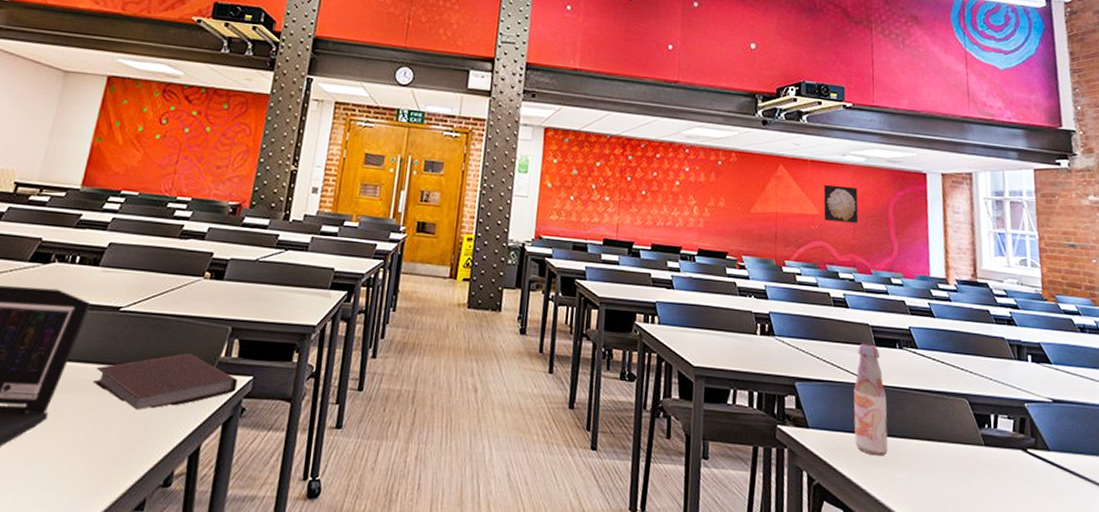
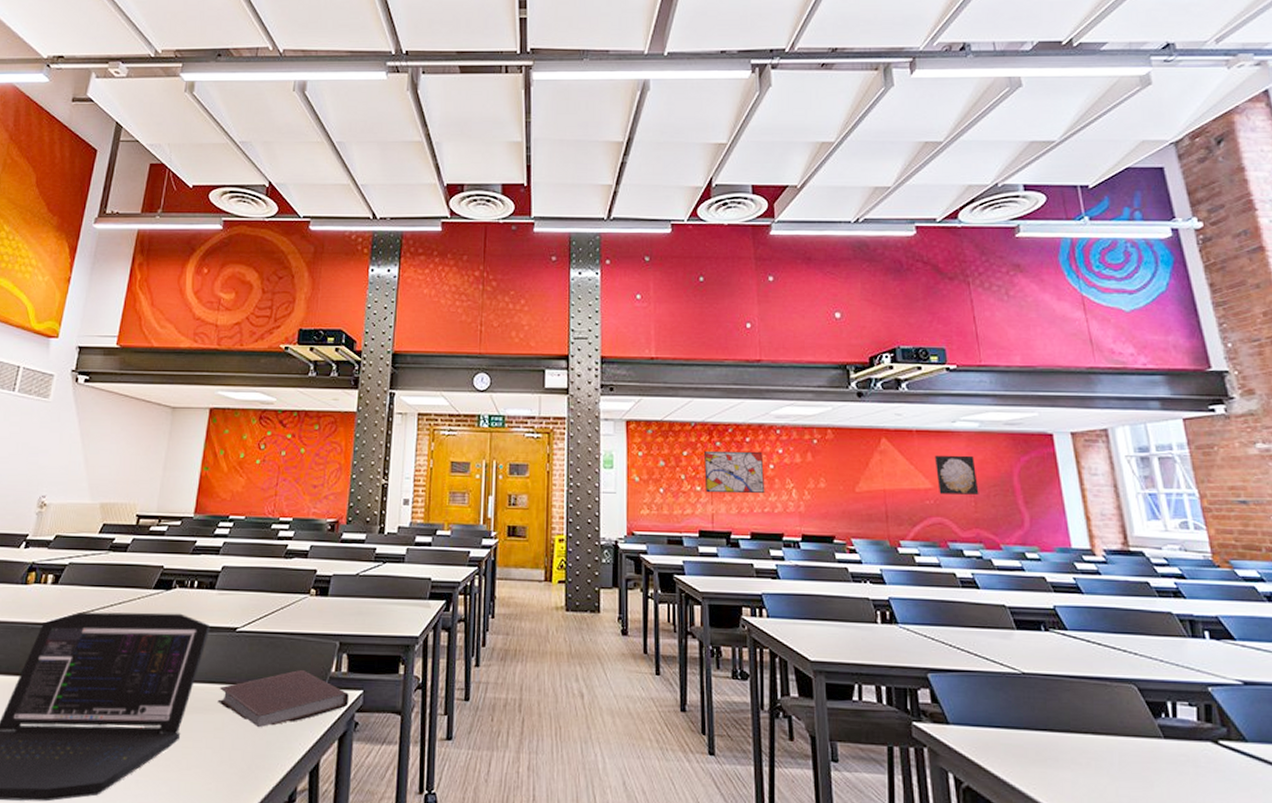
wall art: none [614,163,671,209] -> present [704,450,765,494]
bottle: present [853,343,888,456] -> none [996,627,1046,754]

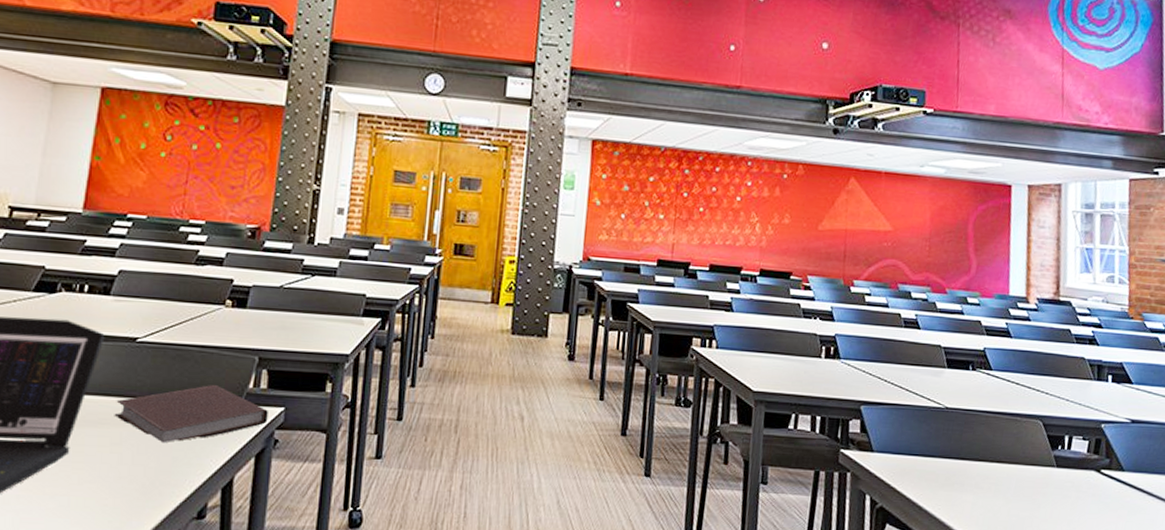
wall art: present [704,450,765,494] -> none [668,177,731,226]
wall art: present [934,455,979,495] -> none [897,198,936,240]

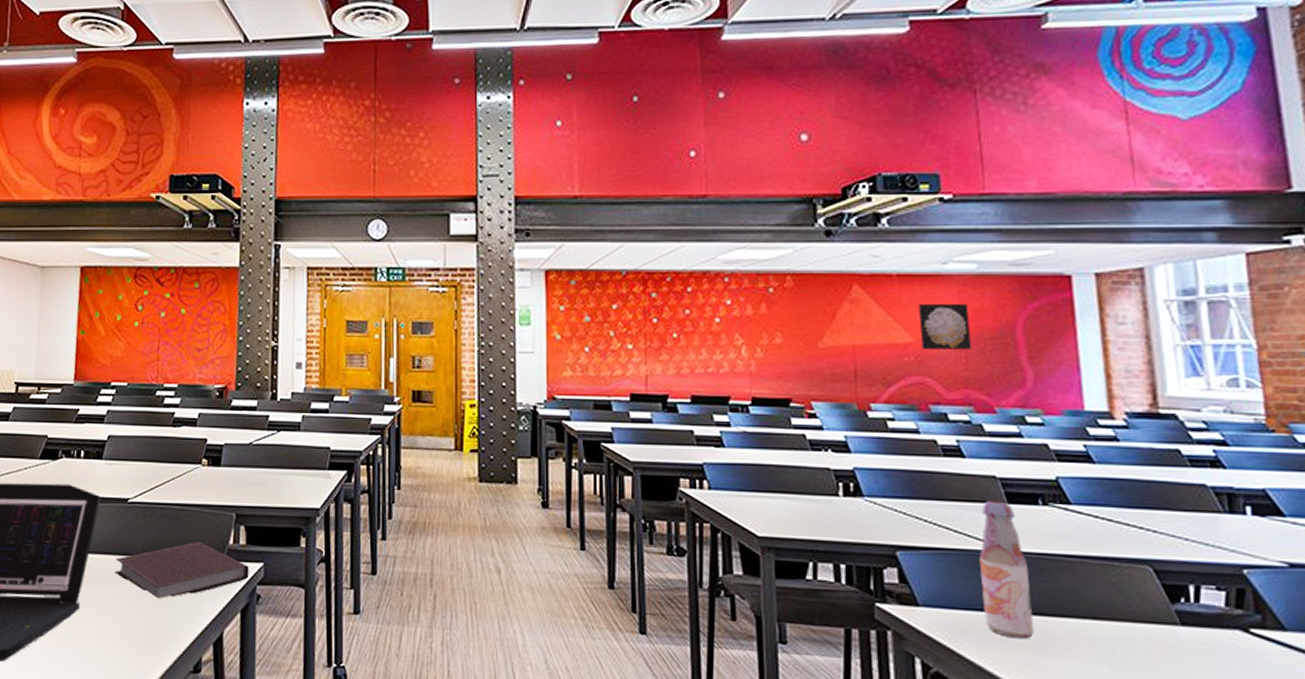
wall art: none [897,198,936,240] -> present [918,303,972,349]
bottle: none [920,365,957,479] -> present [979,501,1034,639]

